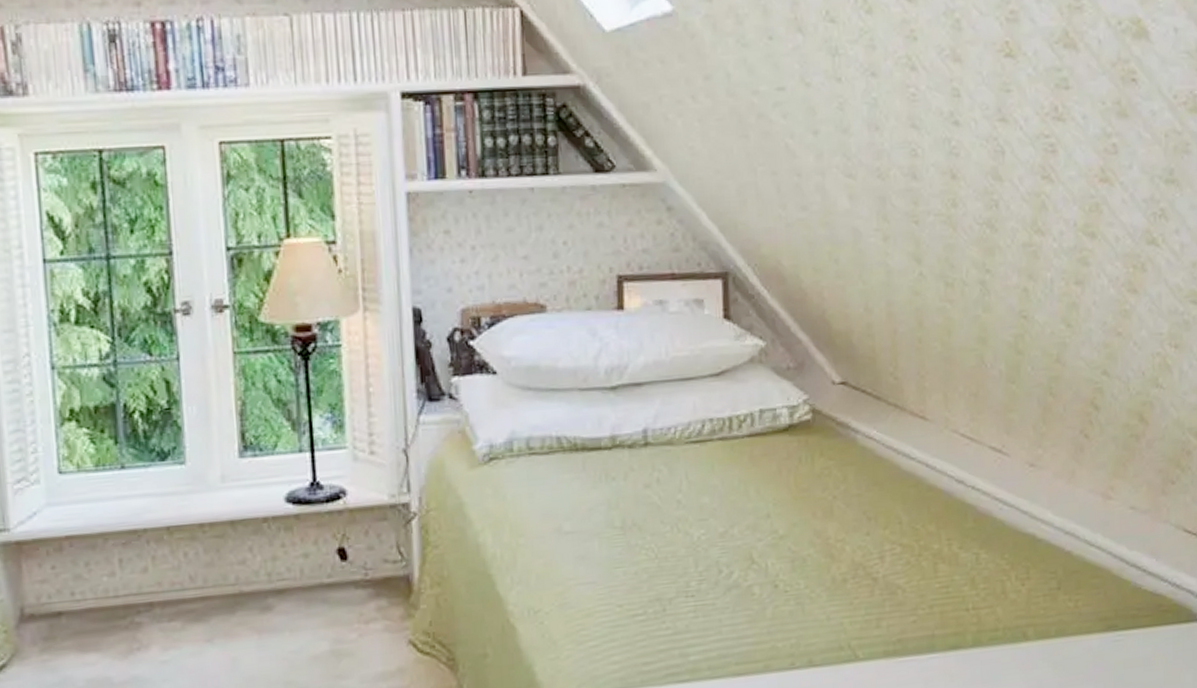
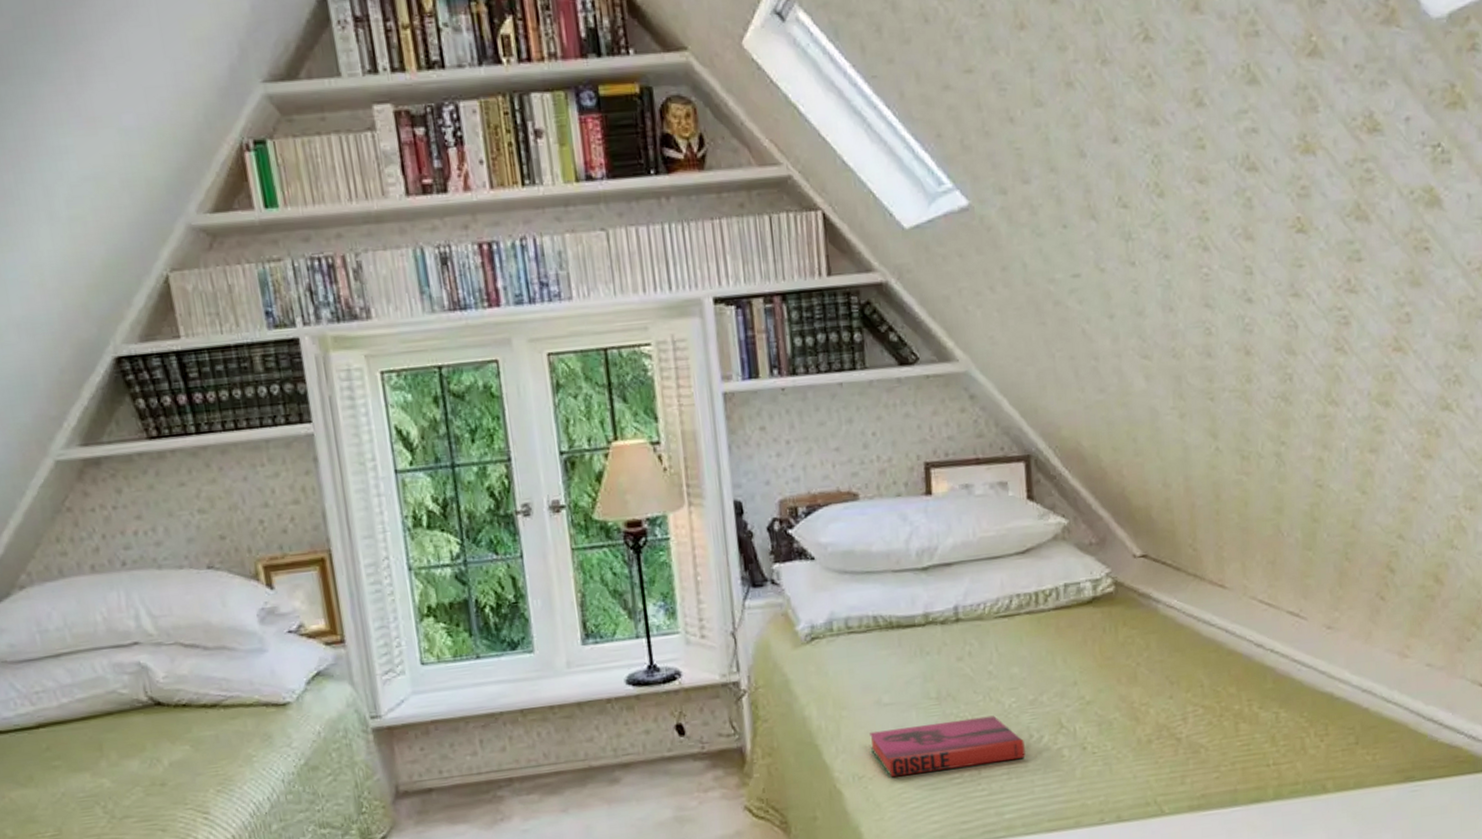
hardback book: none [548,548,714,613] -> present [870,715,1026,778]

